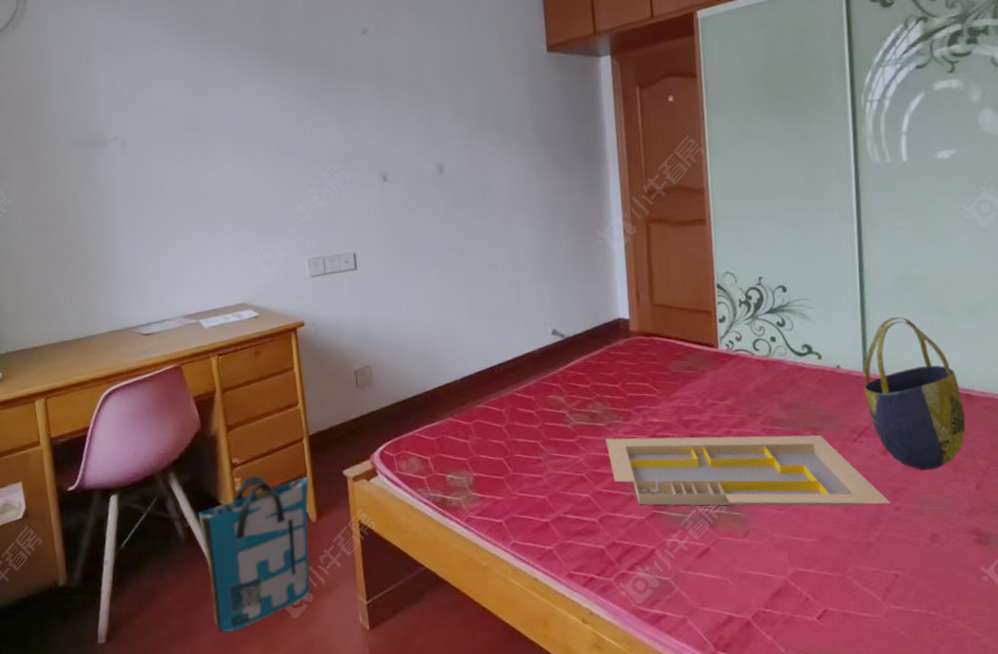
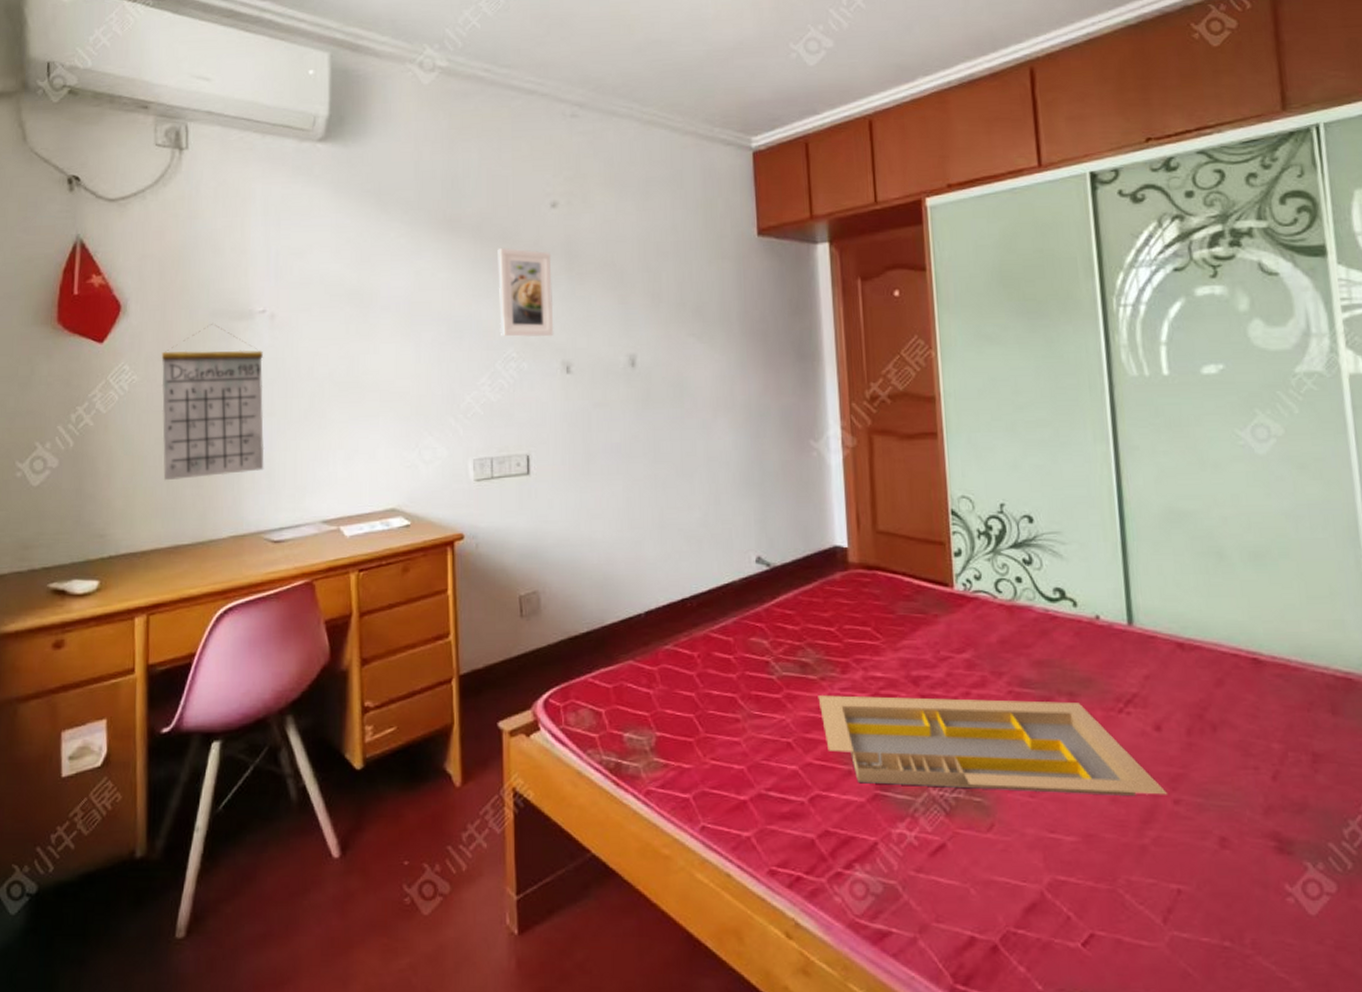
calendar: none [30,151,130,288] -> present [161,324,265,481]
tote bag: present [199,475,311,633] -> none [318,723,454,931]
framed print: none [316,72,371,152] -> present [497,247,554,338]
tote bag: present [864,316,966,470] -> none [1128,558,1255,752]

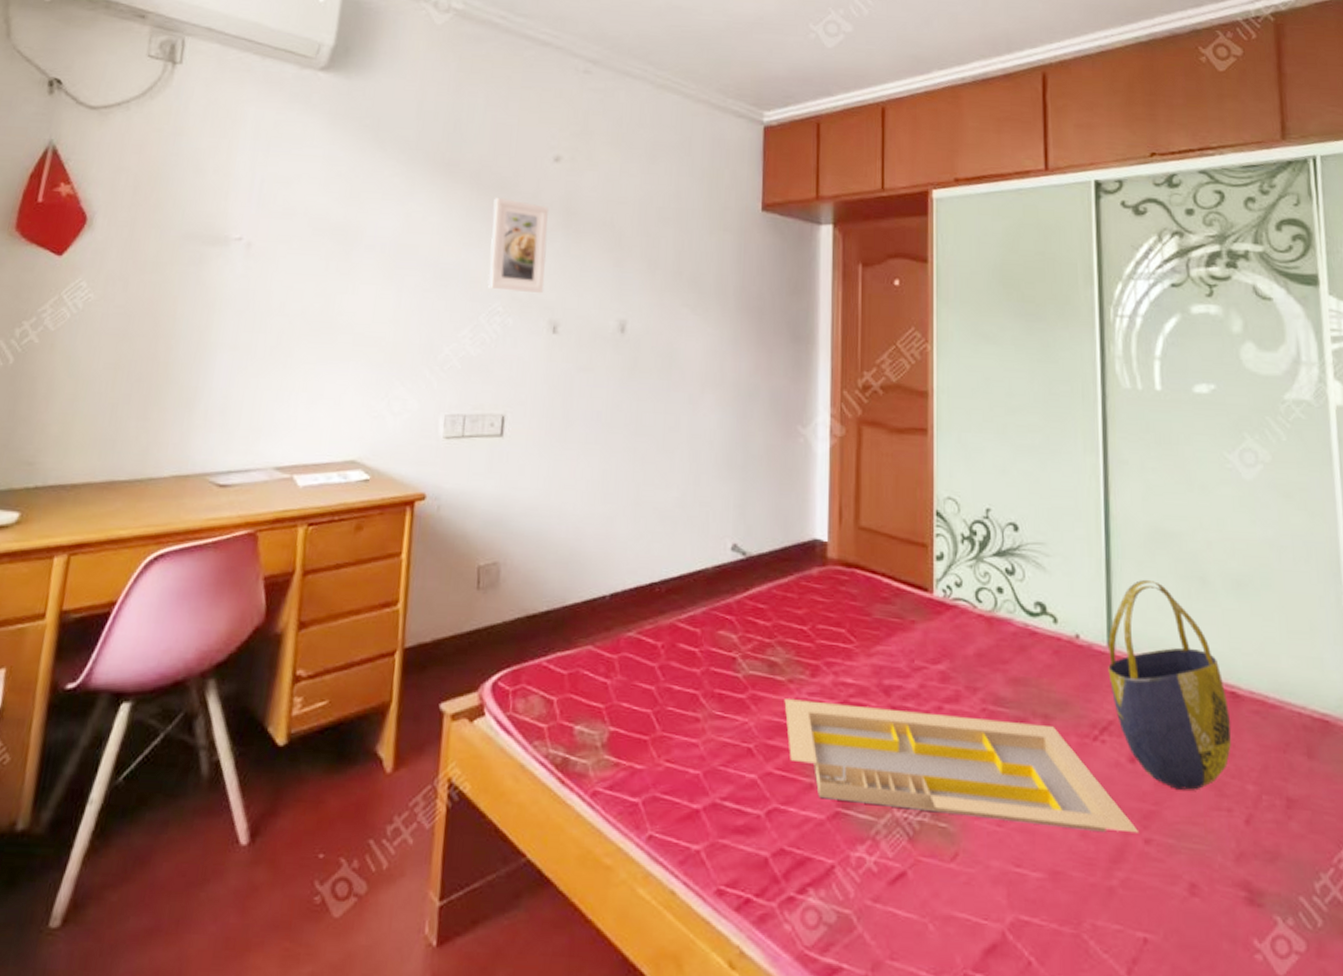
calendar: present [161,324,265,481] -> none [107,247,234,410]
tote bag: none [1128,558,1255,752] -> present [1108,579,1232,791]

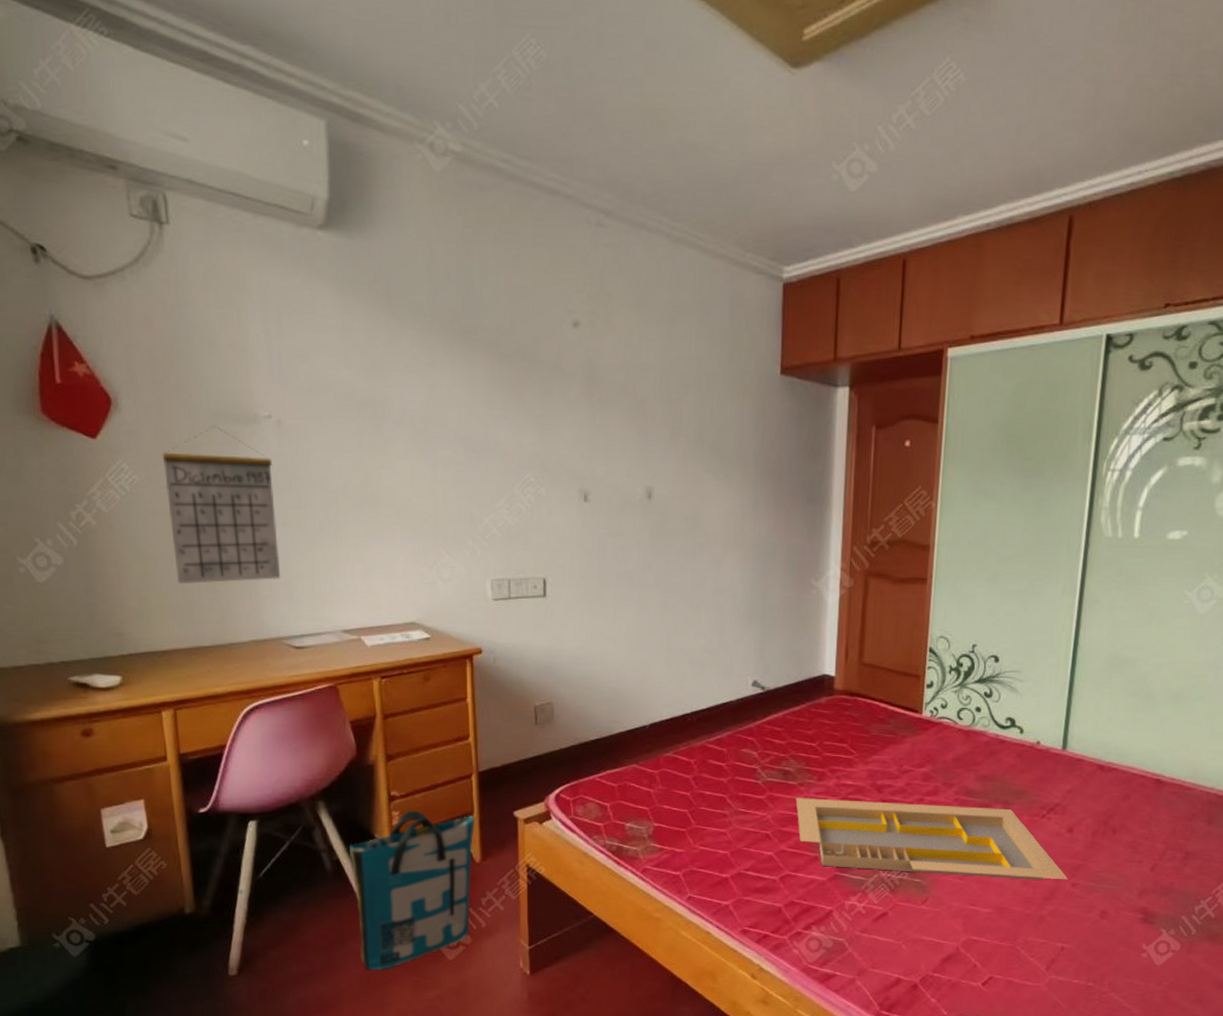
calendar: none [107,247,234,410] -> present [162,426,281,584]
tote bag: none [222,696,392,930] -> present [350,810,474,971]
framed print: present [487,197,550,294] -> none [516,366,573,464]
tote bag: present [1108,579,1232,791] -> none [1060,697,1153,850]

